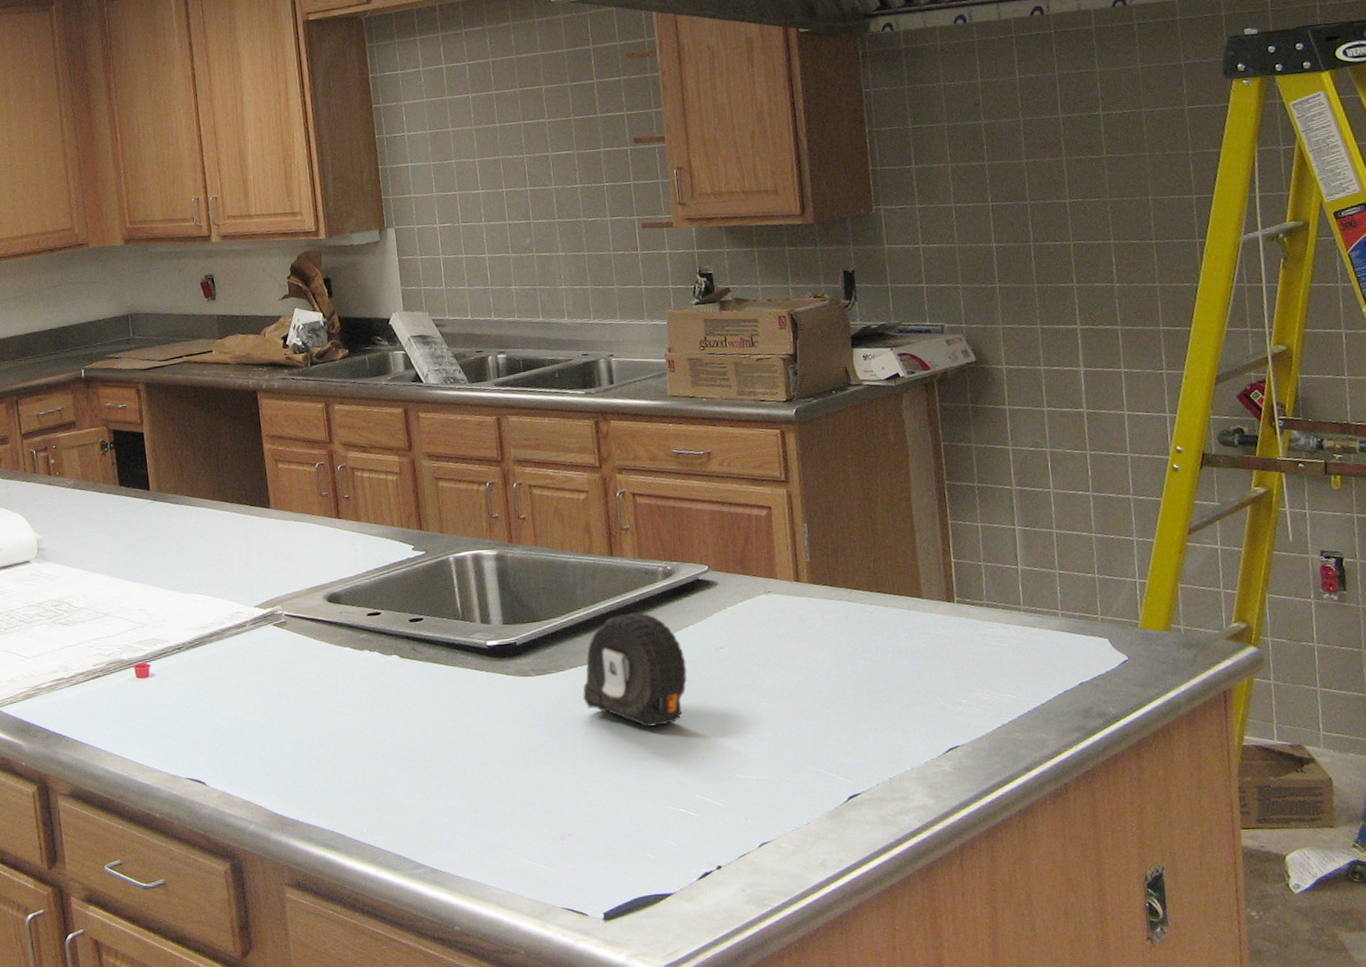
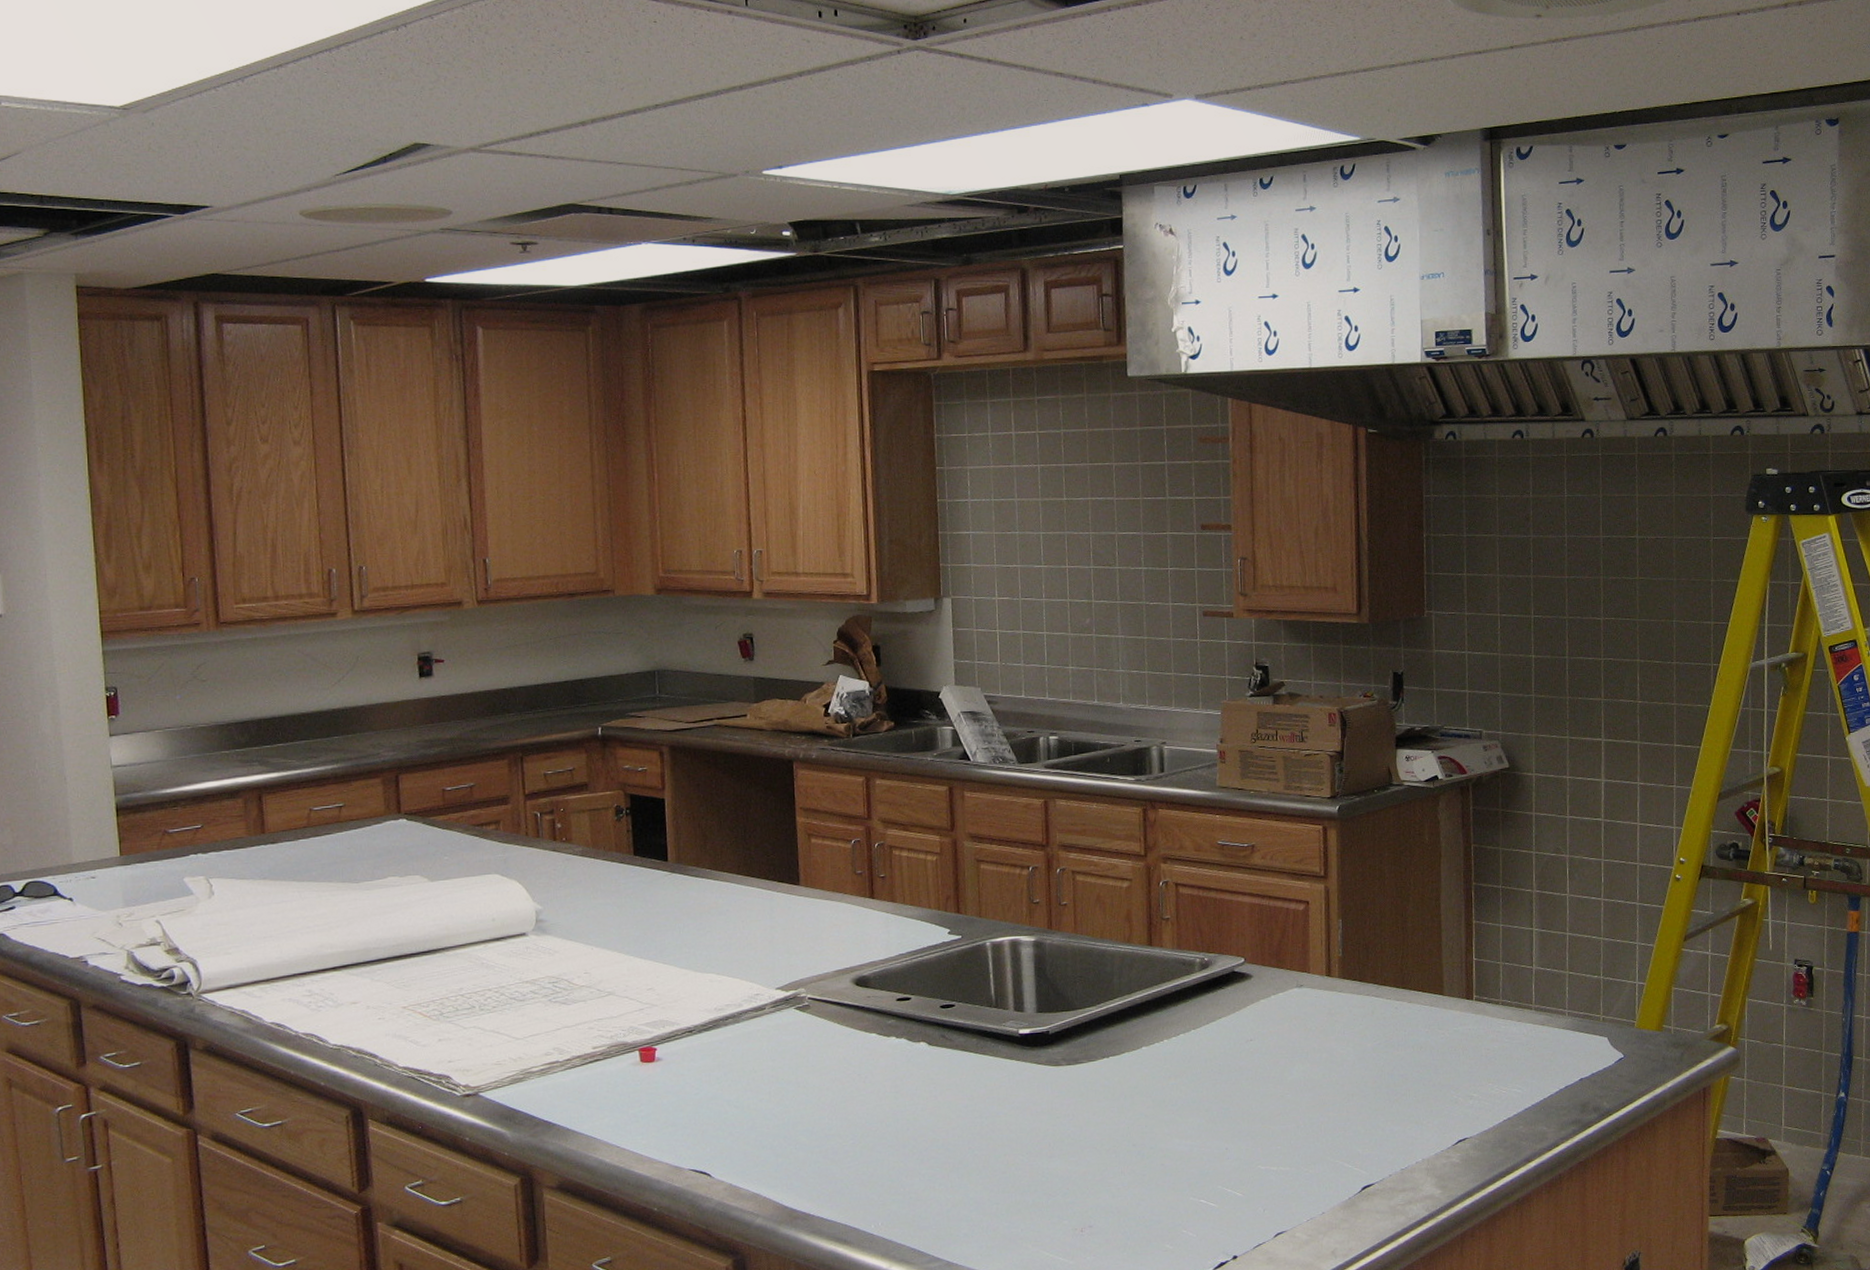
tape measure: present [582,612,687,727] -> none [1112,1003,1217,1118]

